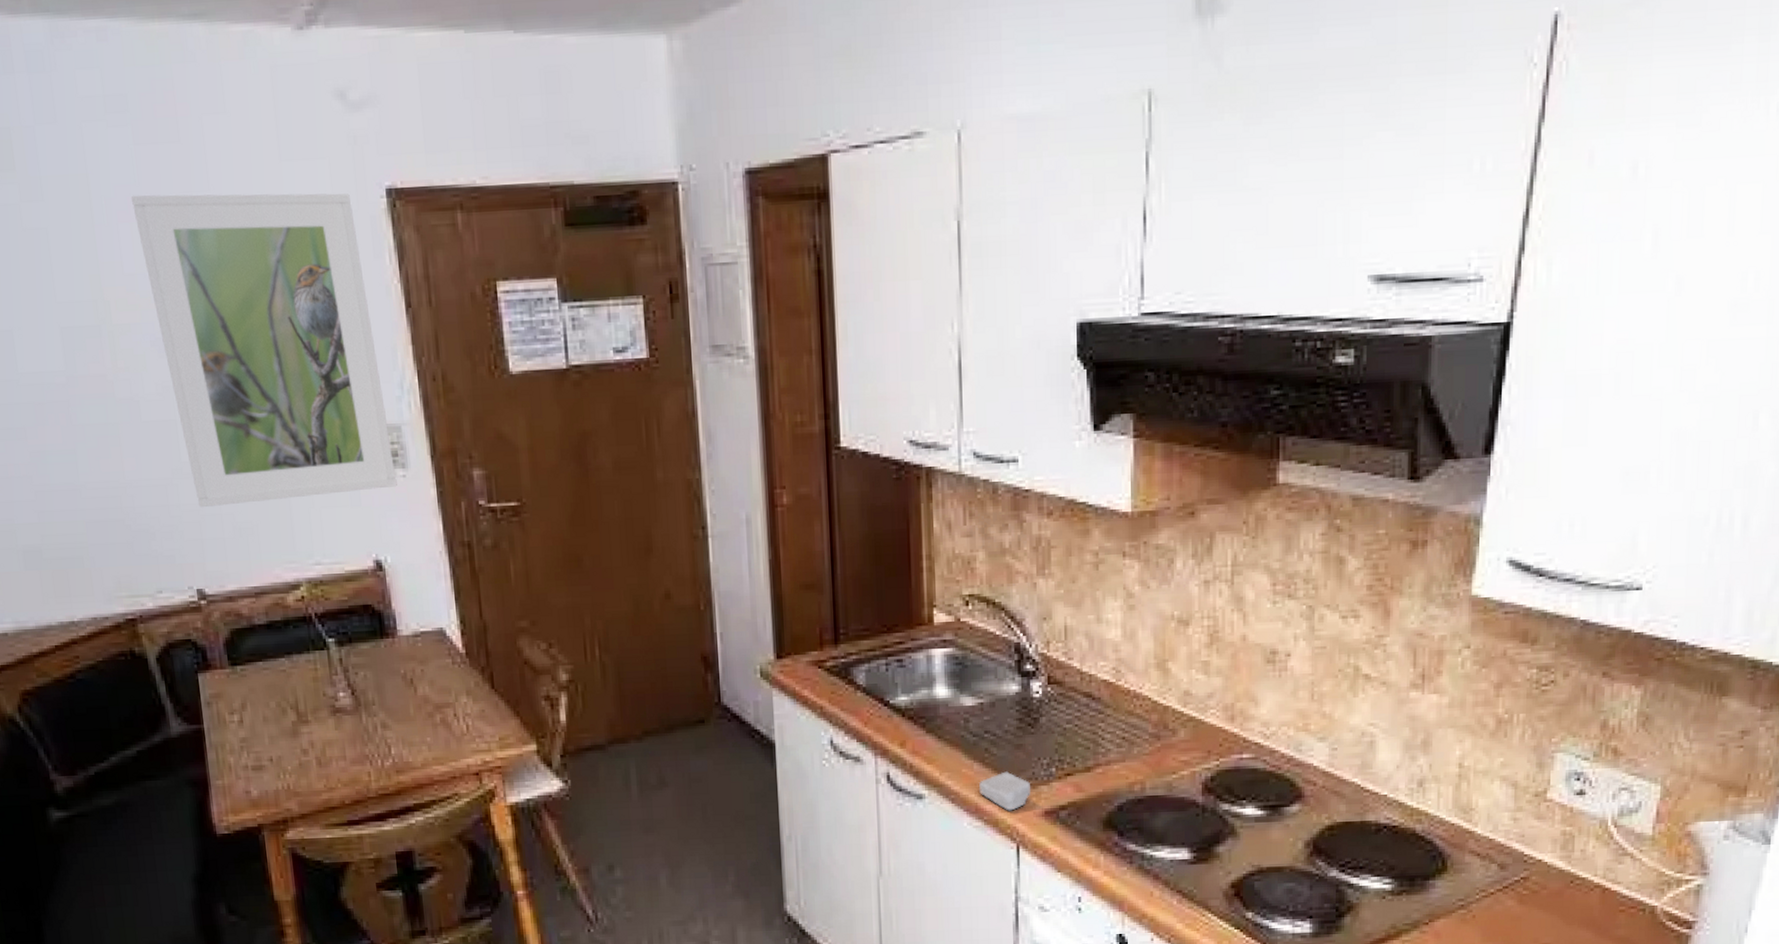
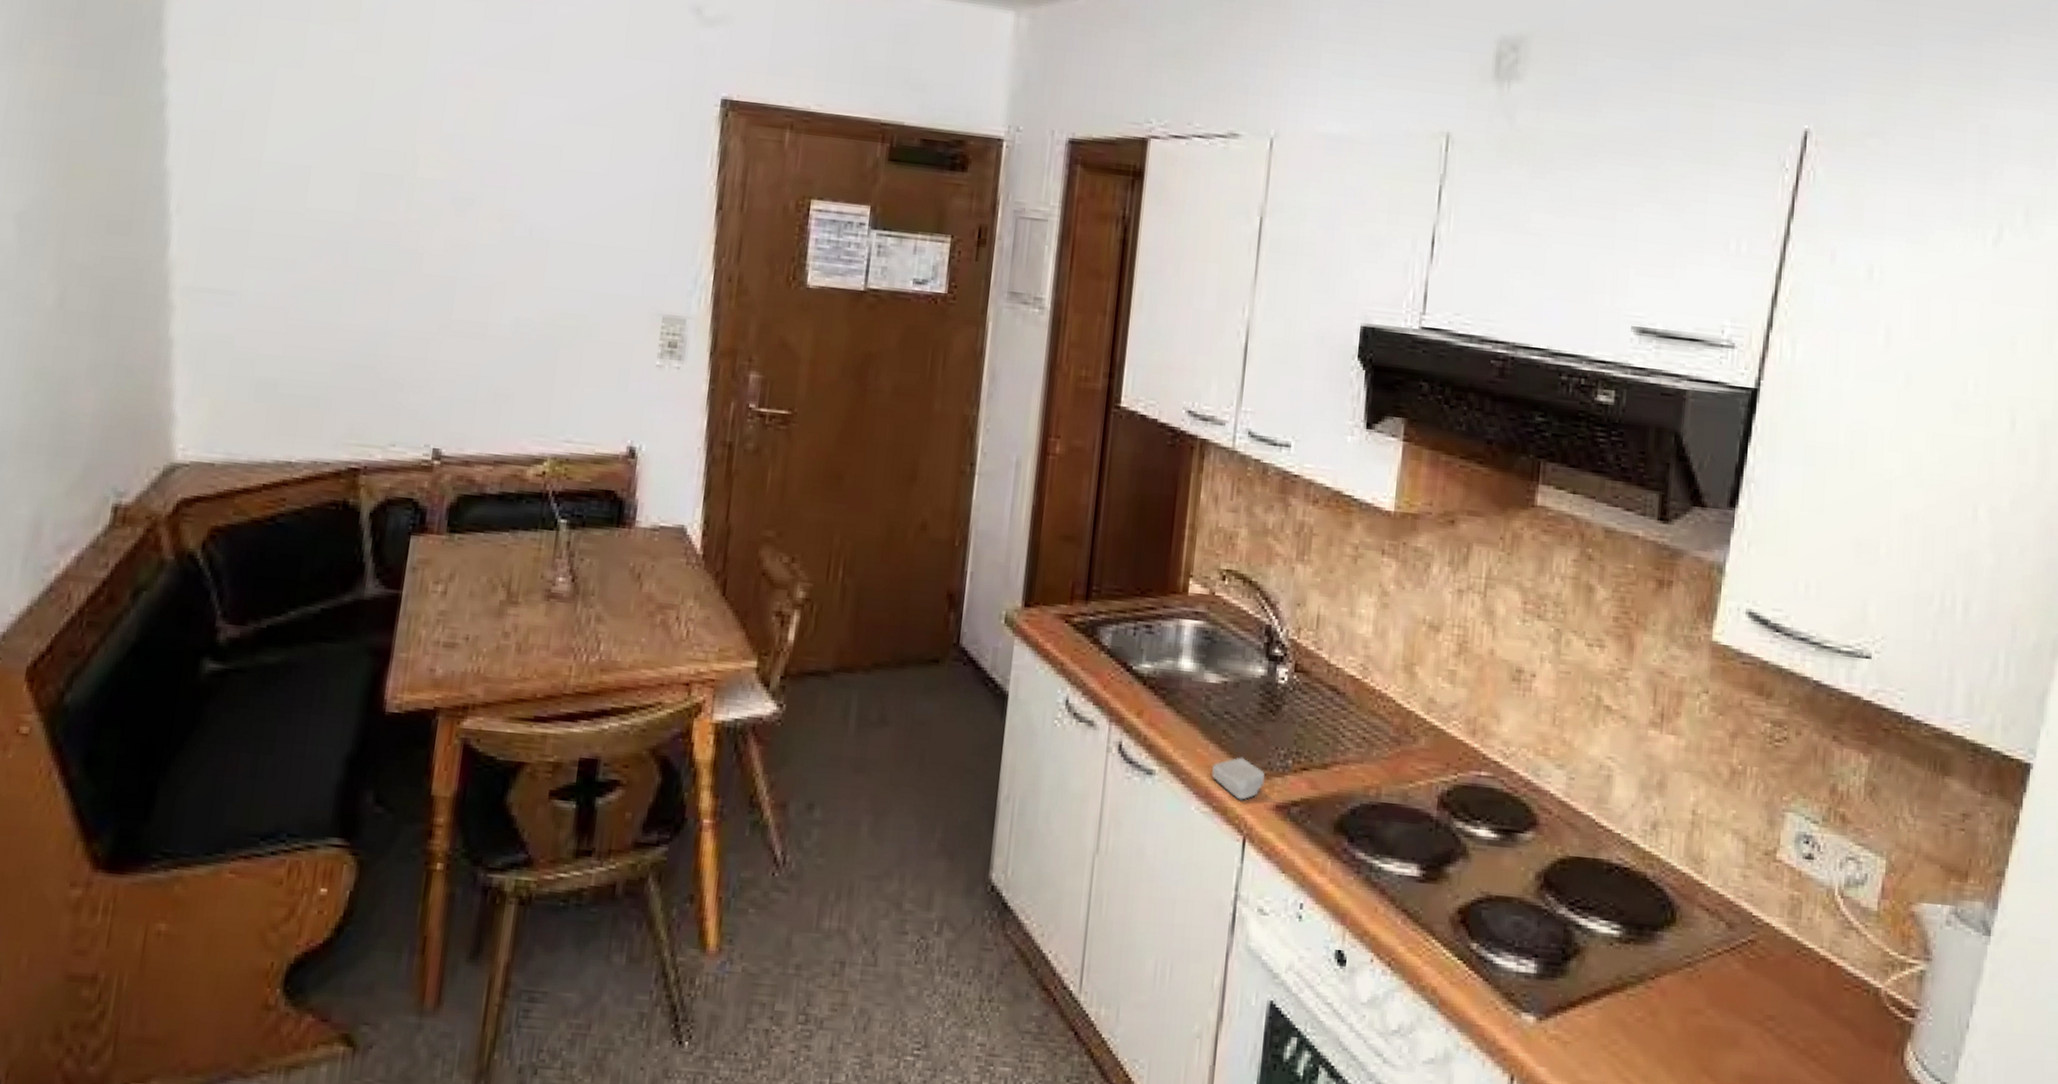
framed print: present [132,193,397,508] -> none [458,63,685,377]

